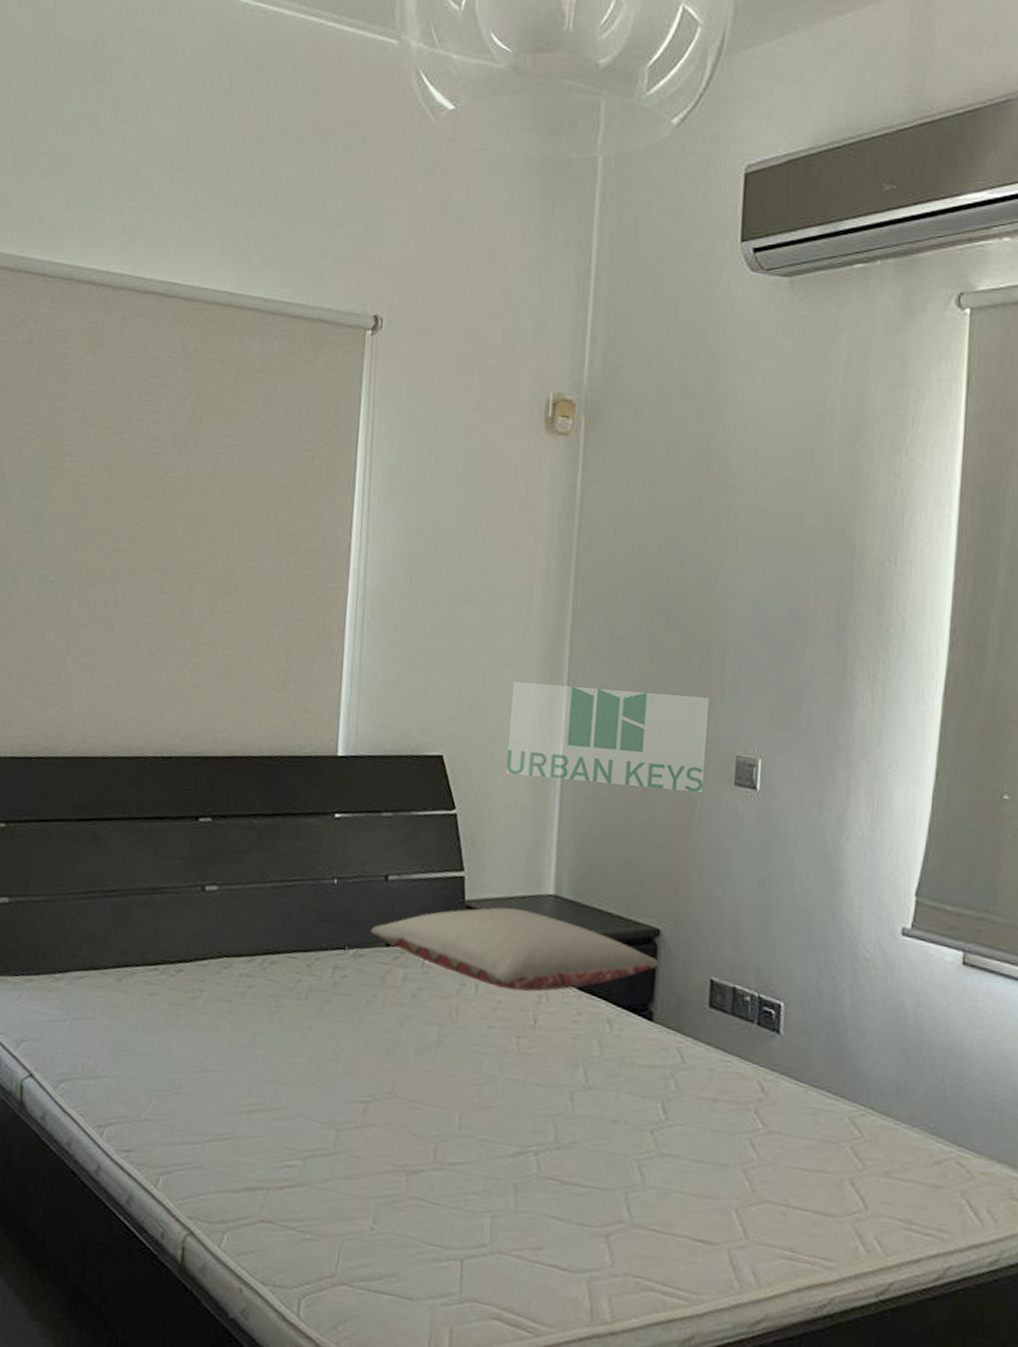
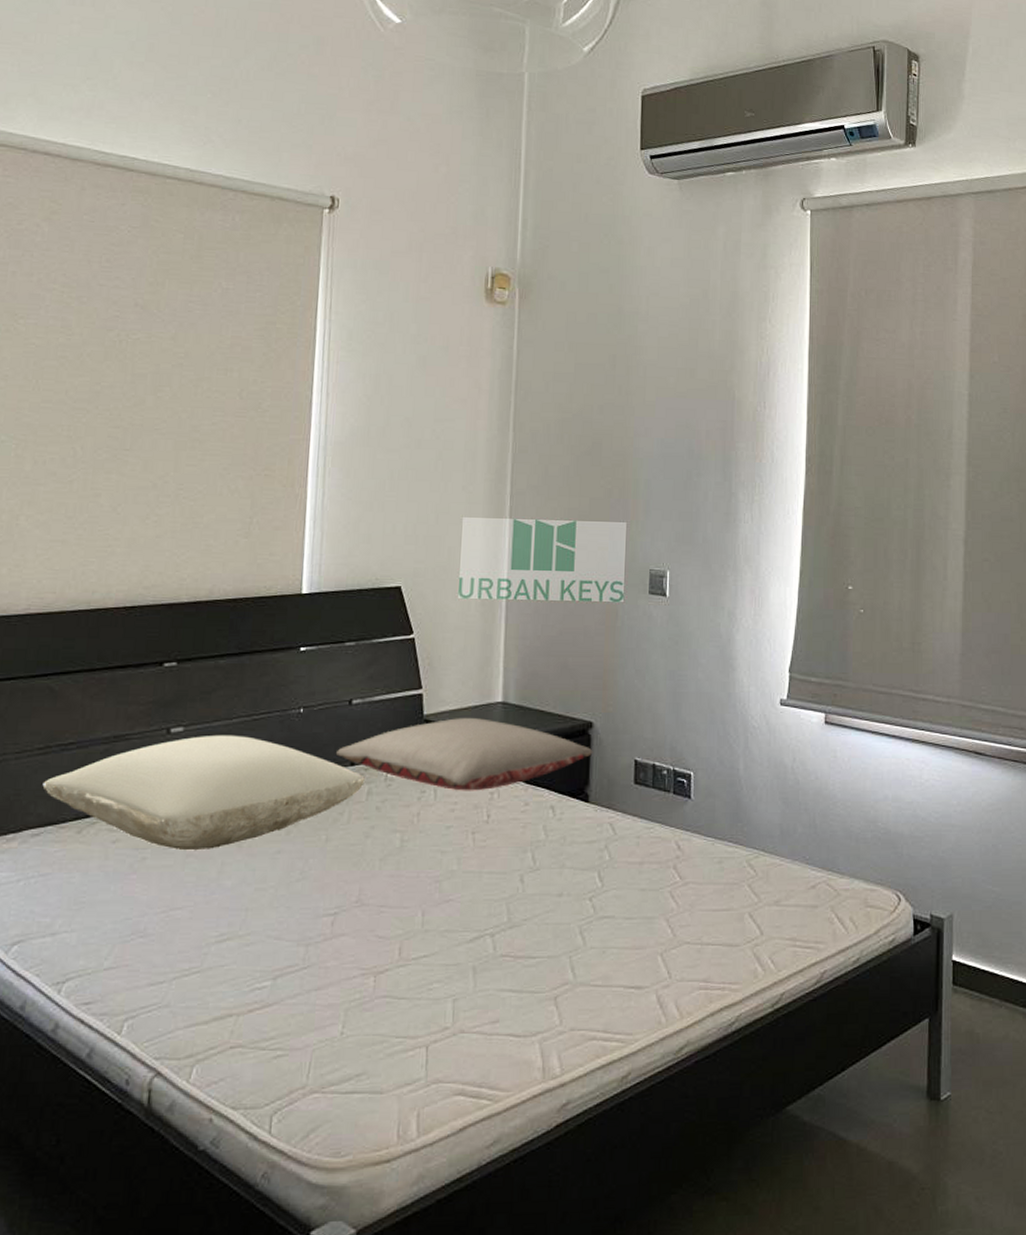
pillow: none [86,897,401,1016] -> present [42,734,365,851]

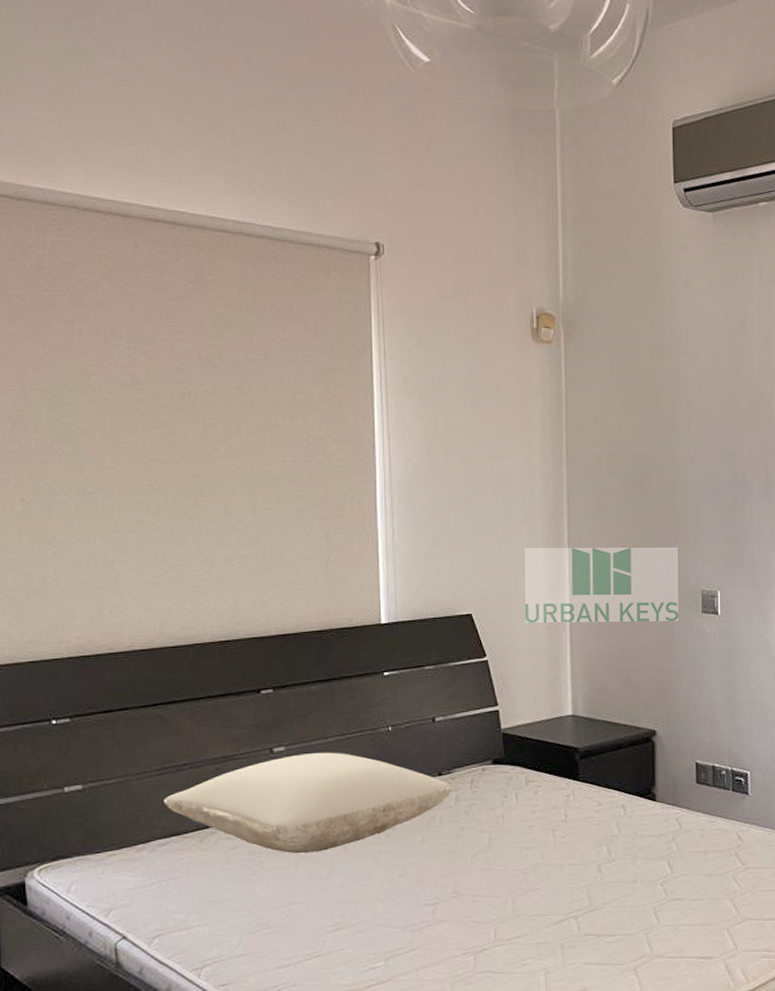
pillow: present [335,717,593,791] -> none [424,729,658,795]

